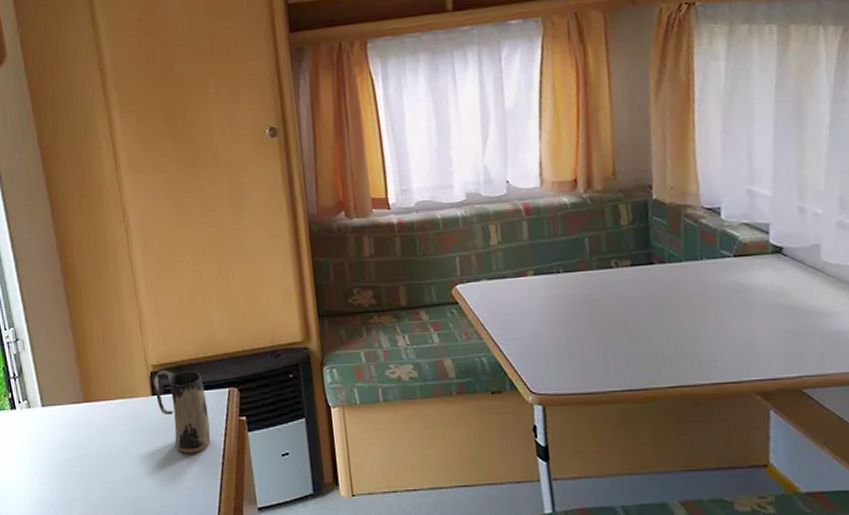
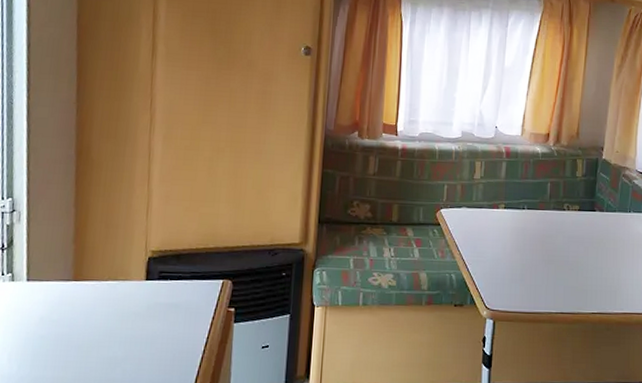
mug: present [153,369,211,454] -> none [149,256,200,340]

